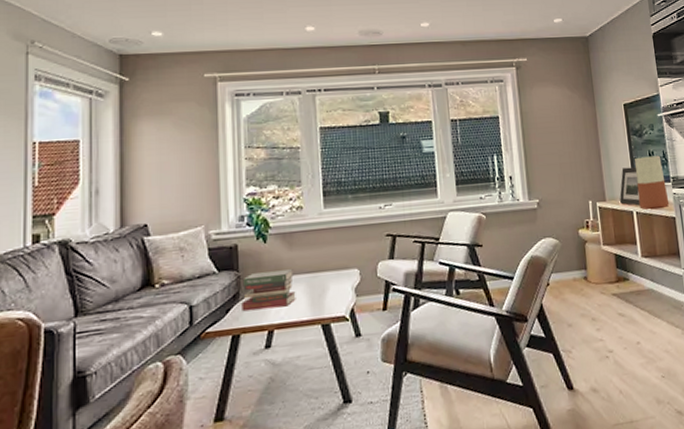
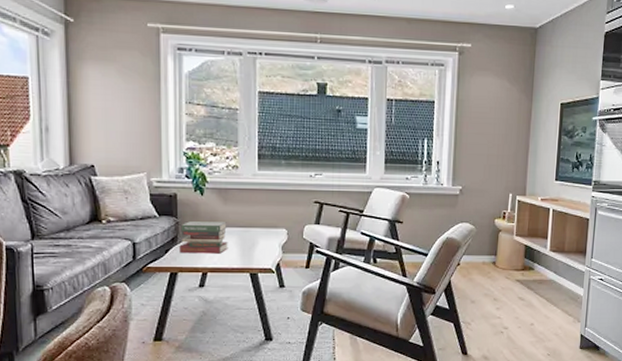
picture frame: present [619,167,641,206] -> none [538,166,561,204]
vase: present [635,155,670,209] -> none [557,158,587,208]

